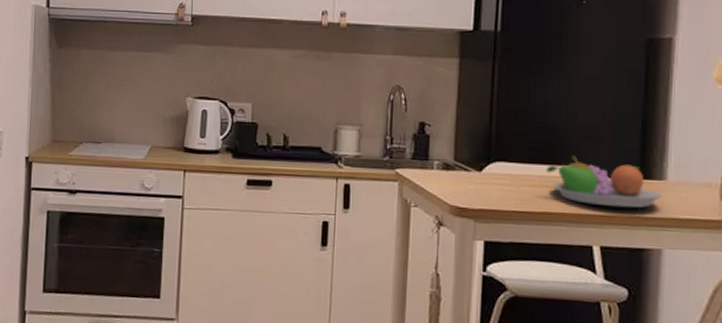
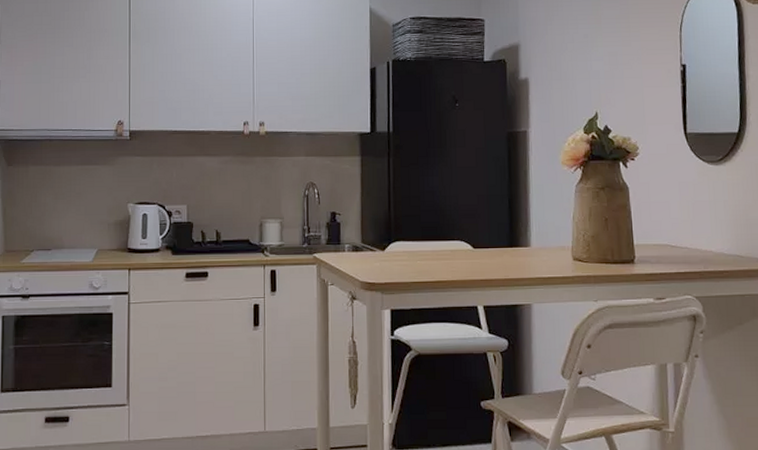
fruit bowl: present [545,154,663,208] -> none [436,231,529,272]

